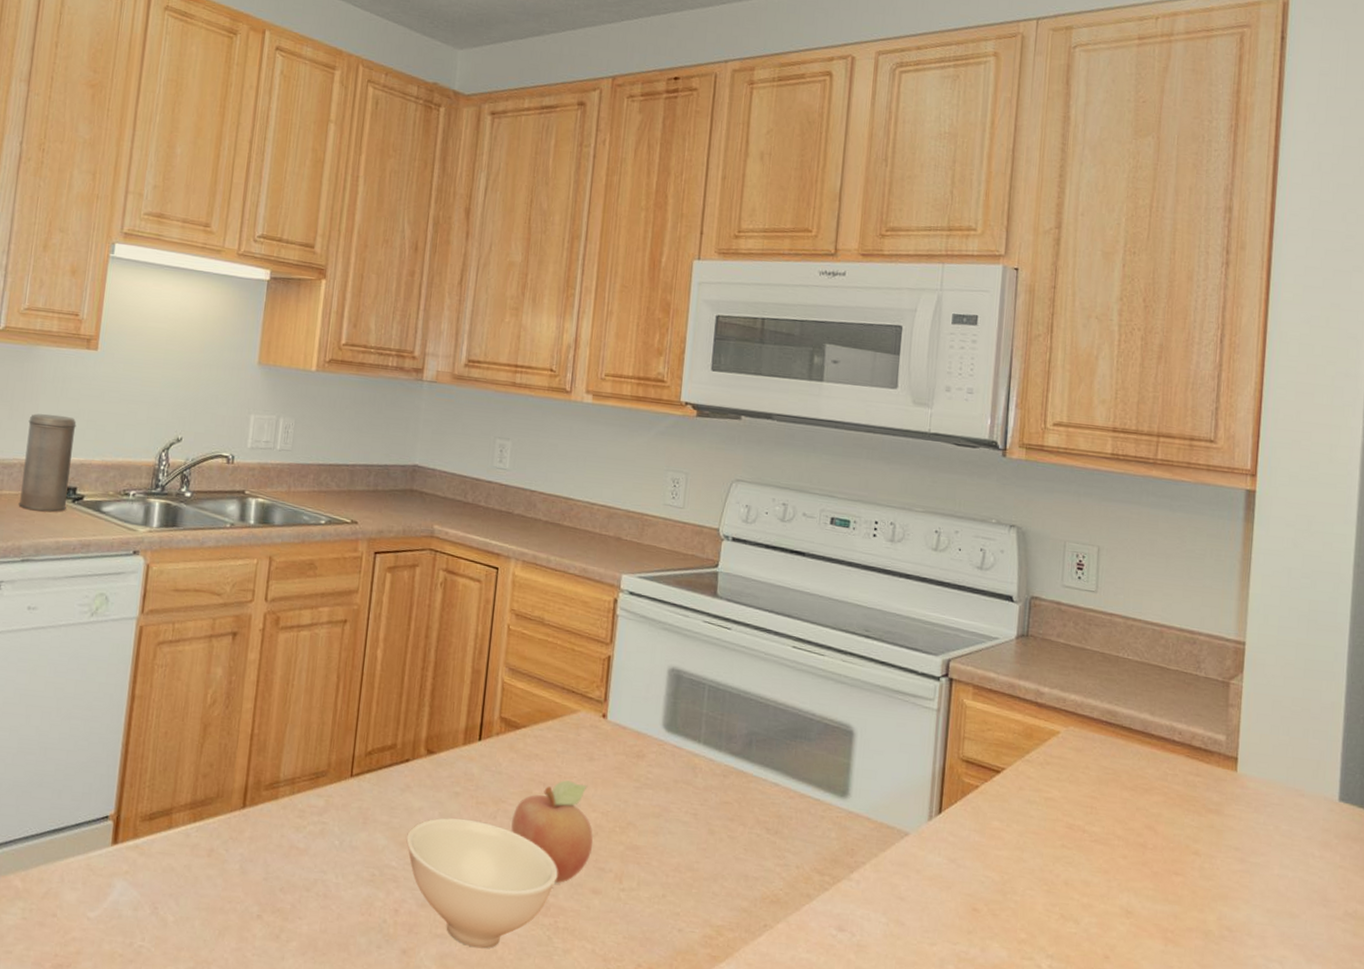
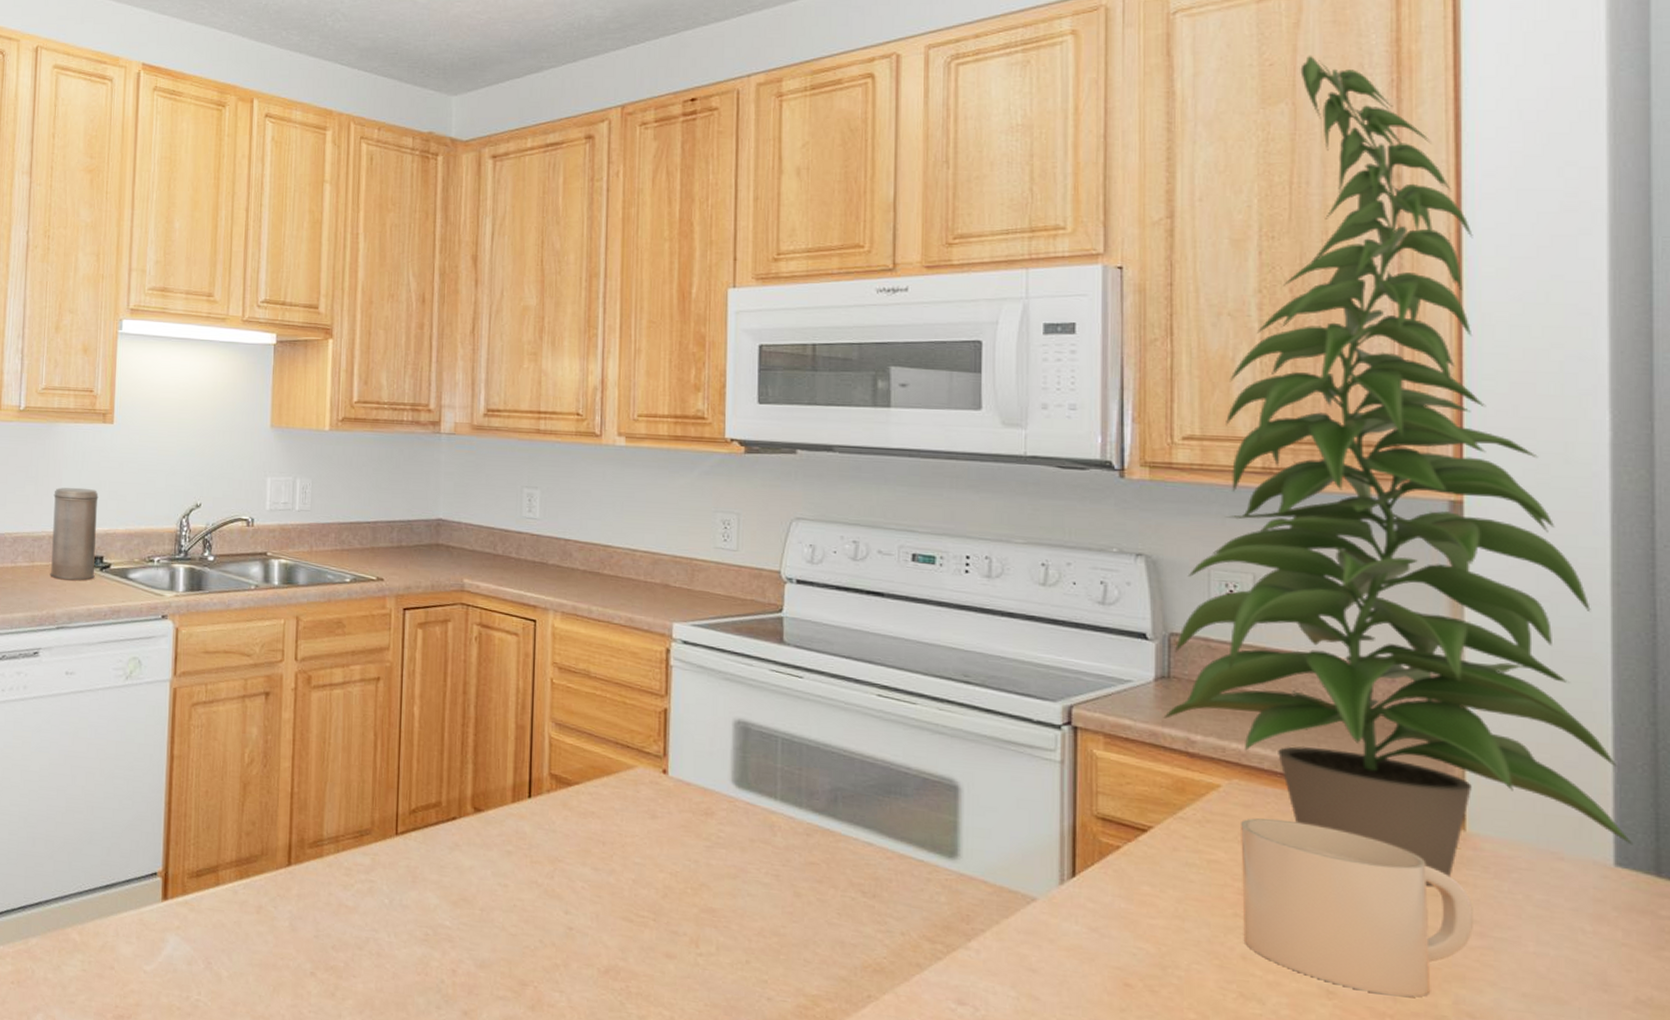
bowl: present [406,818,558,949] -> none [459,877,626,1013]
fruit: present [511,780,594,883] -> none [571,839,663,946]
plant: none [1020,96,1352,818] -> present [1163,55,1632,885]
mug: none [1067,761,1238,915] -> present [1241,818,1473,998]

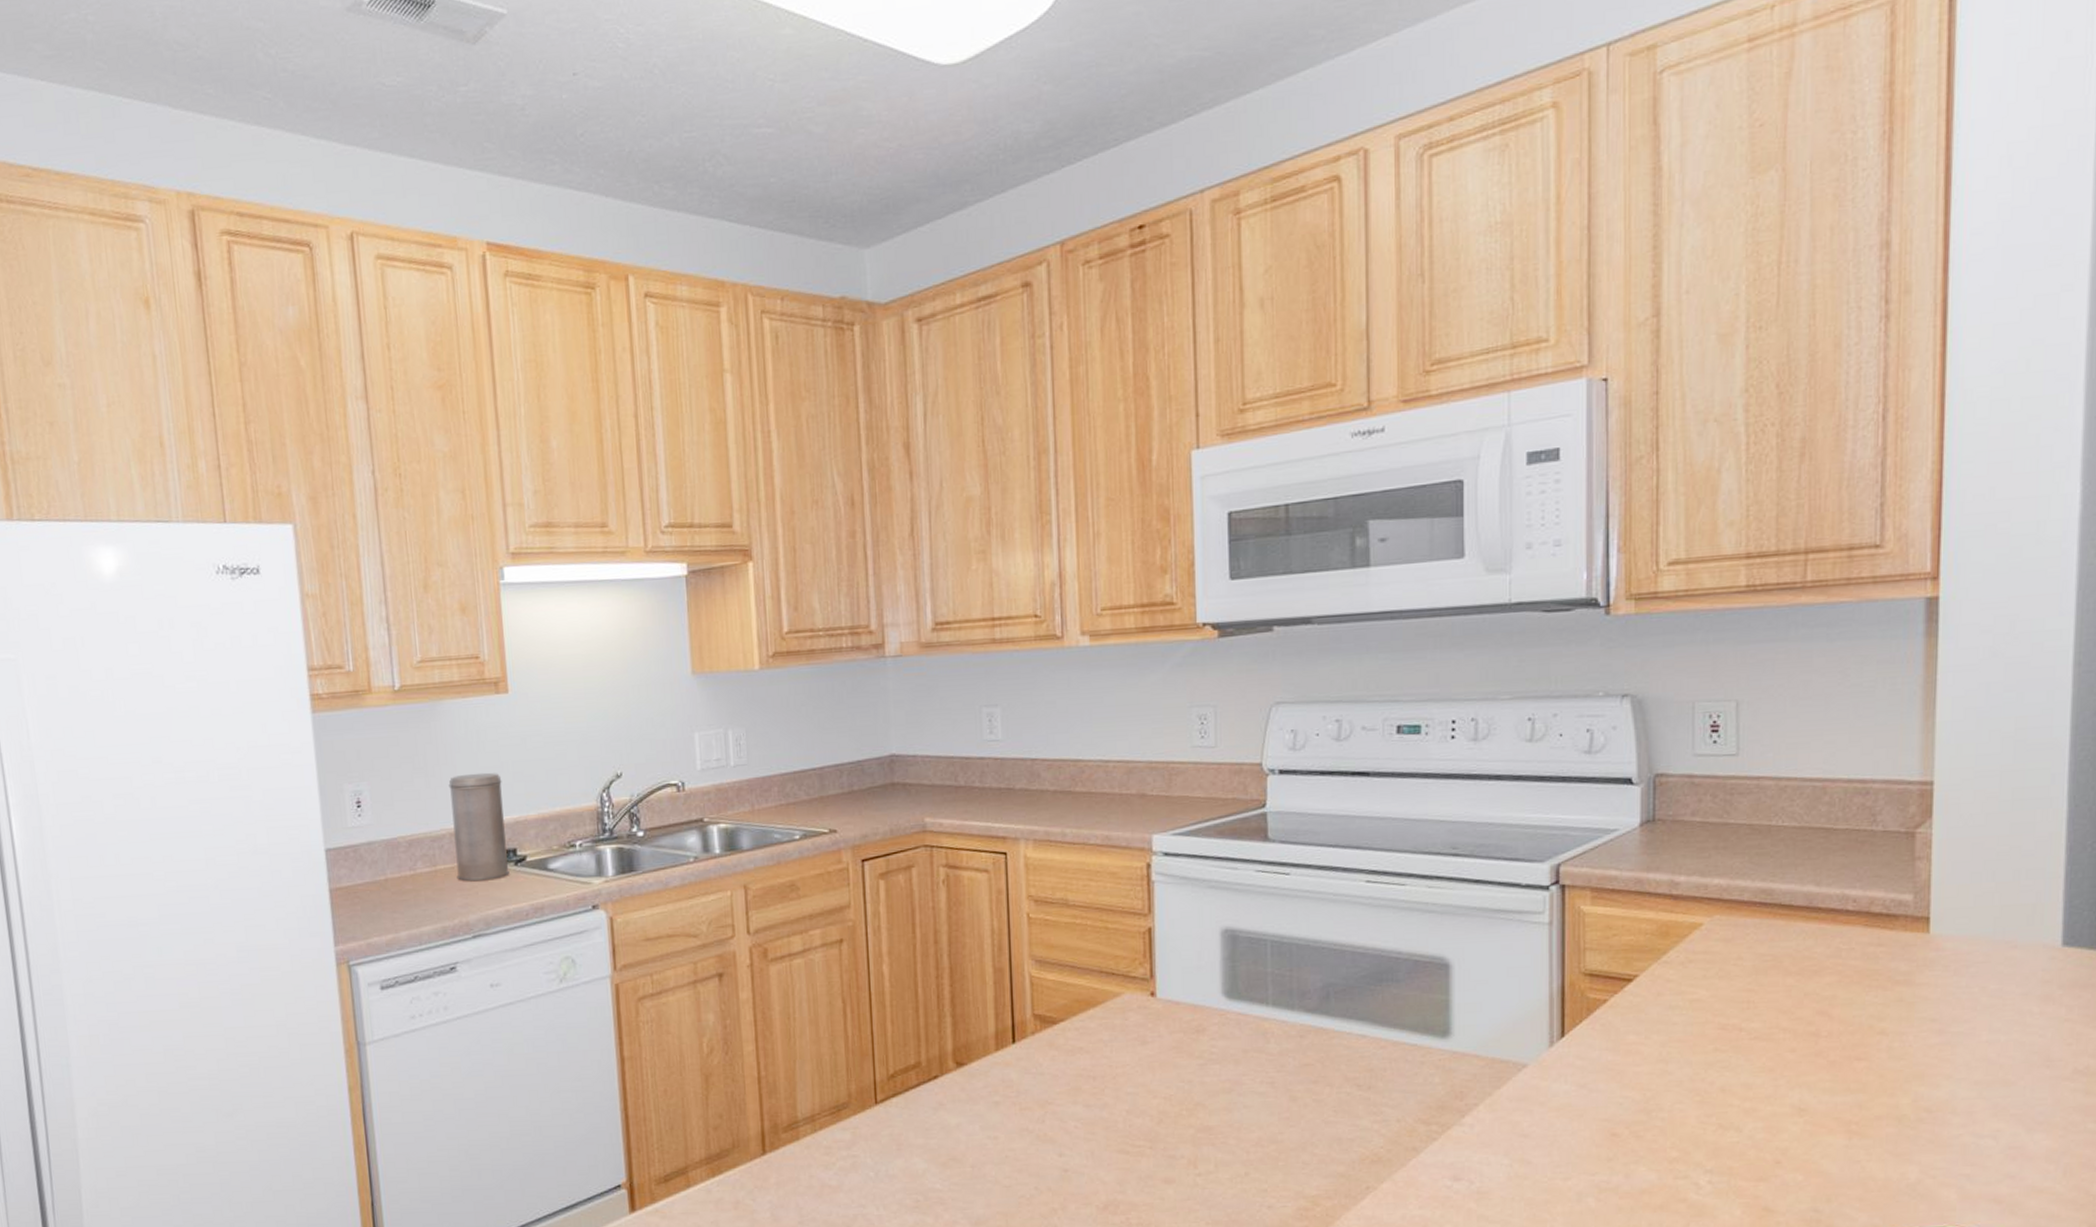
plant: present [1163,55,1632,885] -> none [1648,109,2079,991]
mug: present [1241,818,1473,998] -> none [1721,948,1934,1104]

